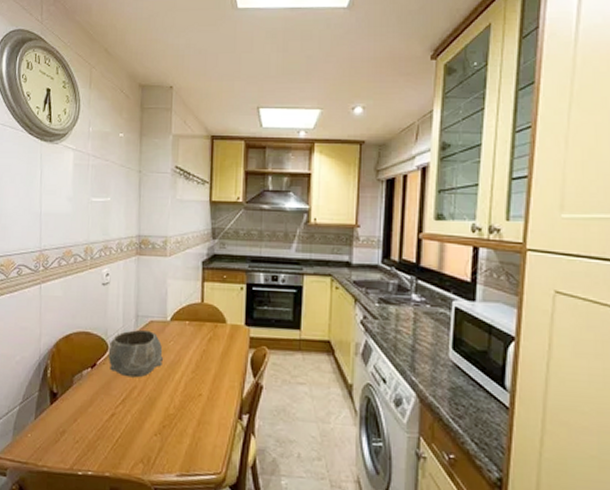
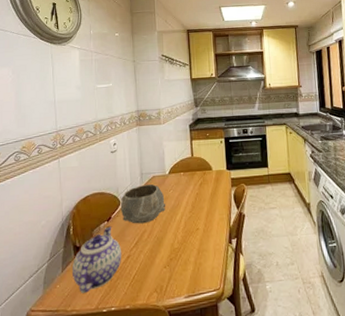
teapot: none [45,374,105,449] -> present [71,226,121,293]

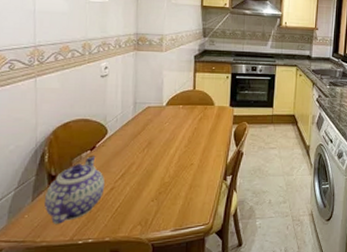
bowl: present [120,184,166,224] -> none [107,114,160,155]

